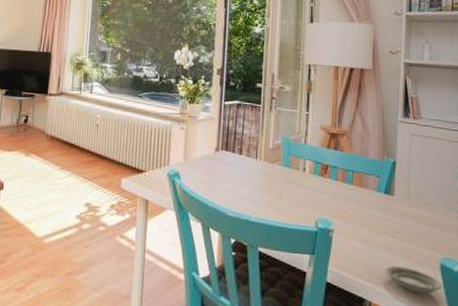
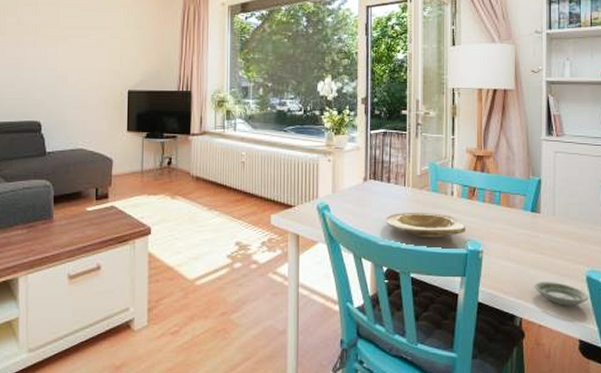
plate: none [236,185,317,214] -> present [387,212,466,238]

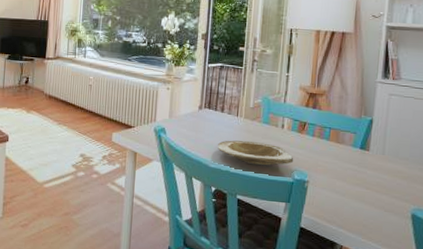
saucer: present [534,281,589,306] -> none [357,214,413,240]

